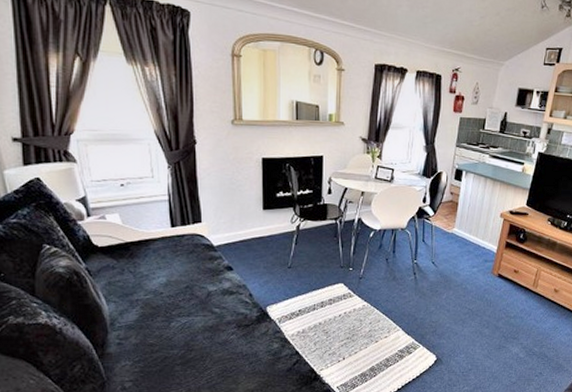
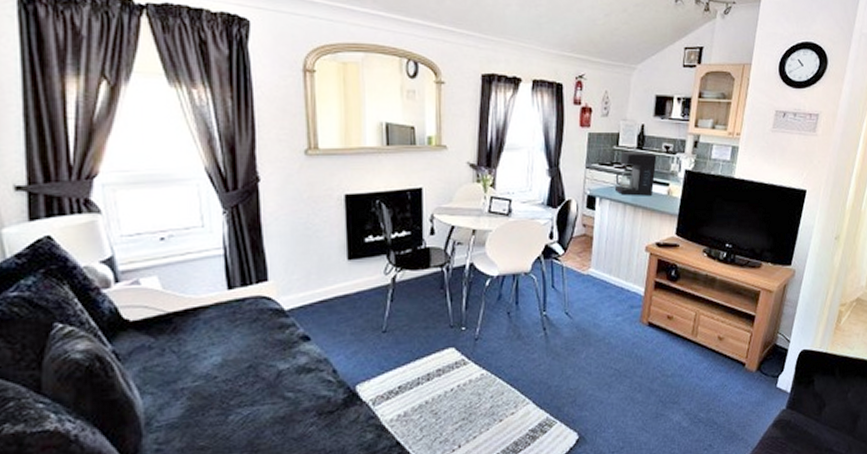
coffee maker: none [478,134,516,173] -> present [614,150,657,197]

